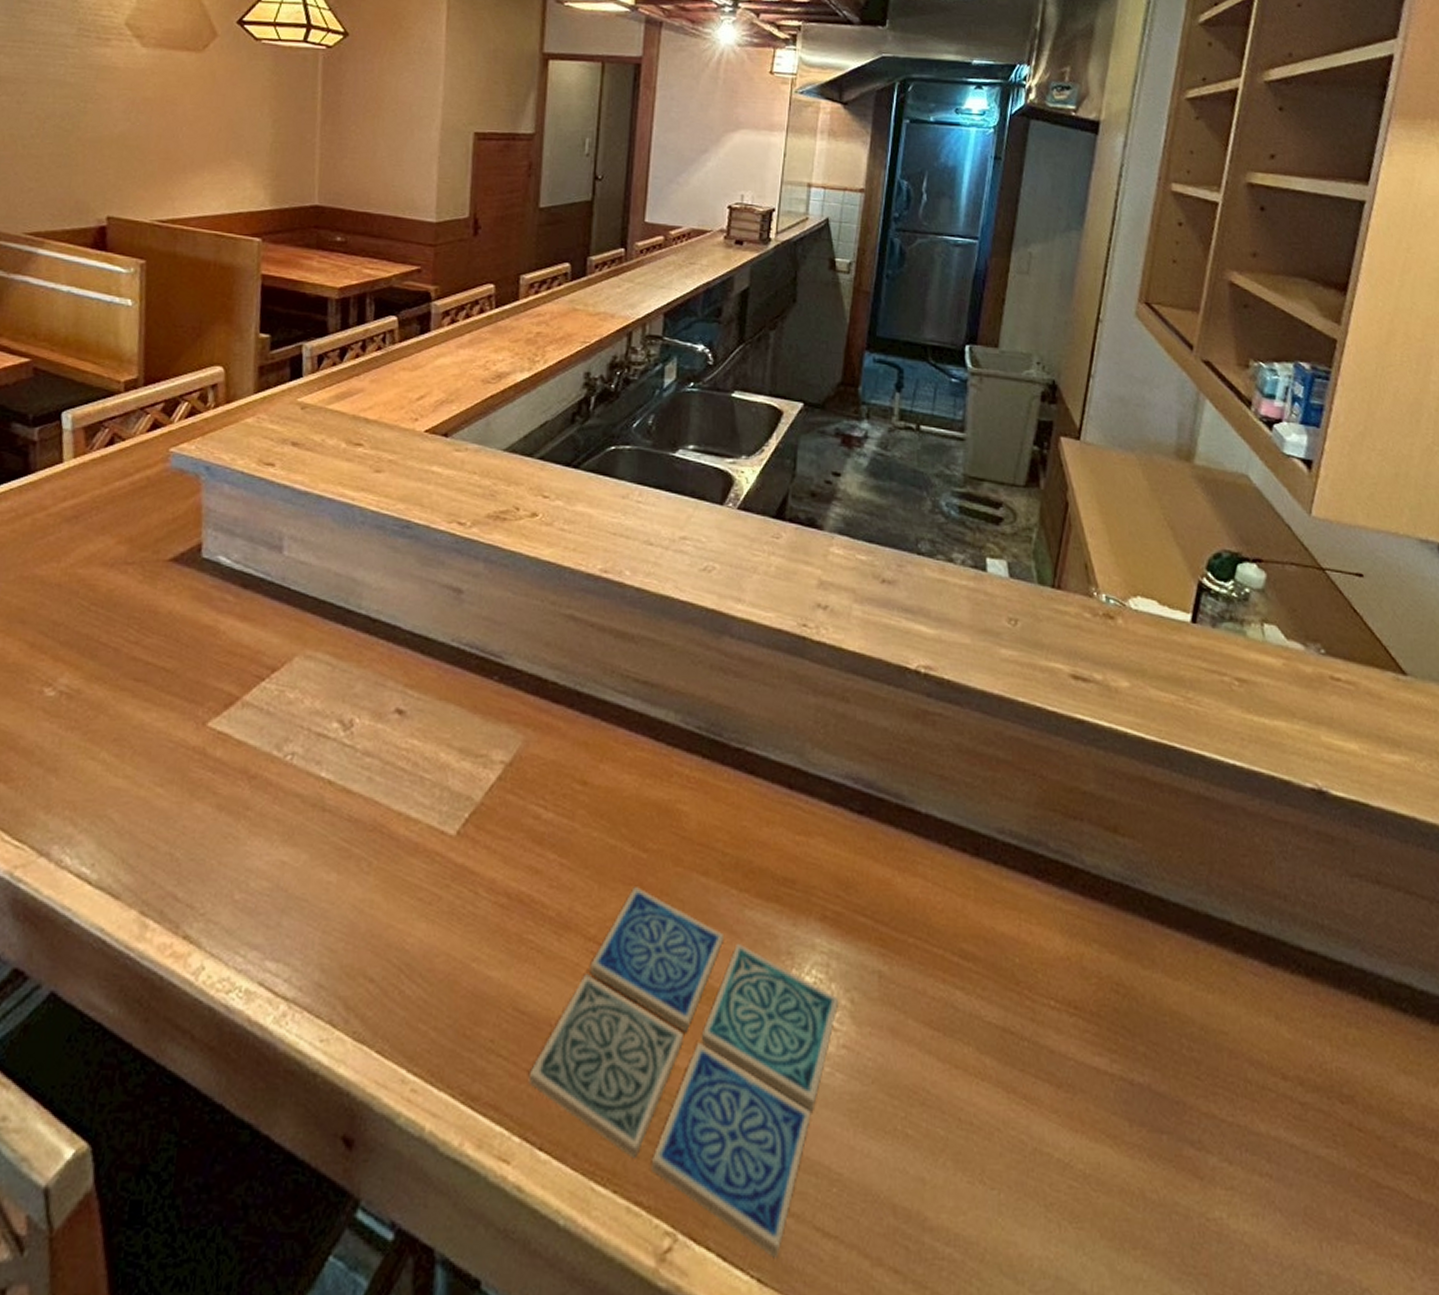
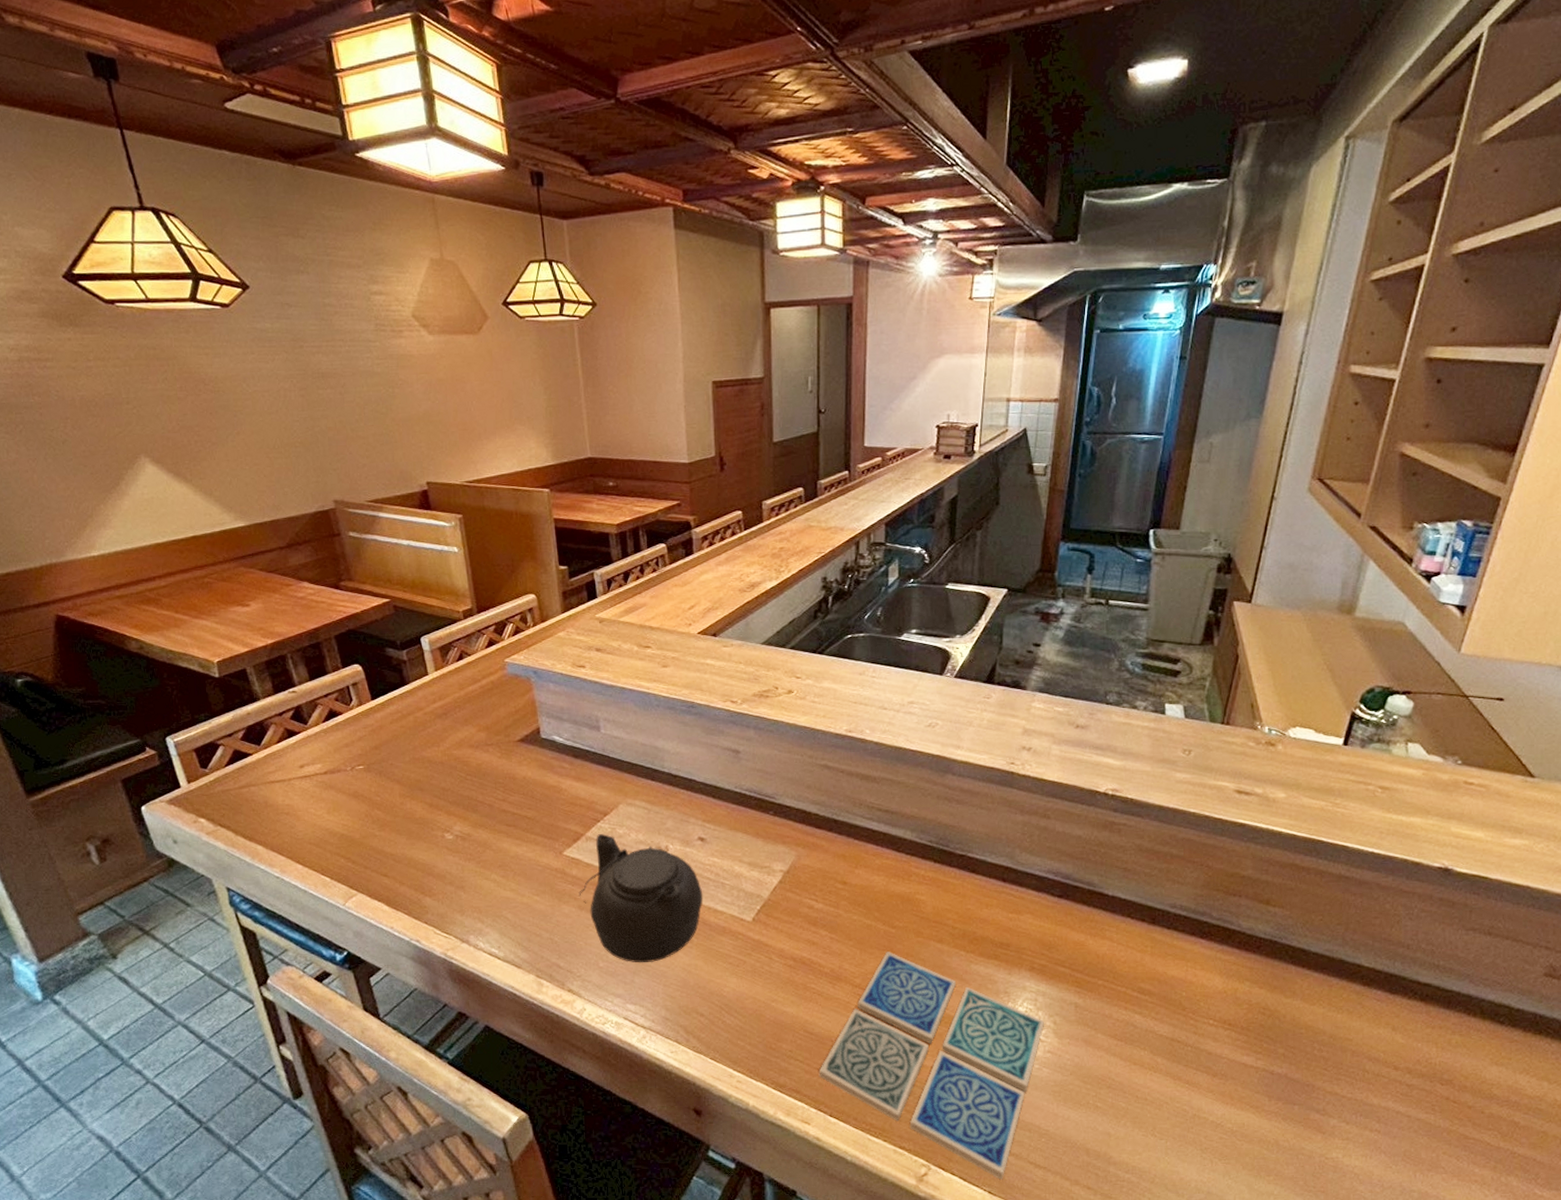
teapot: none [220,698,394,896] -> present [579,834,703,963]

